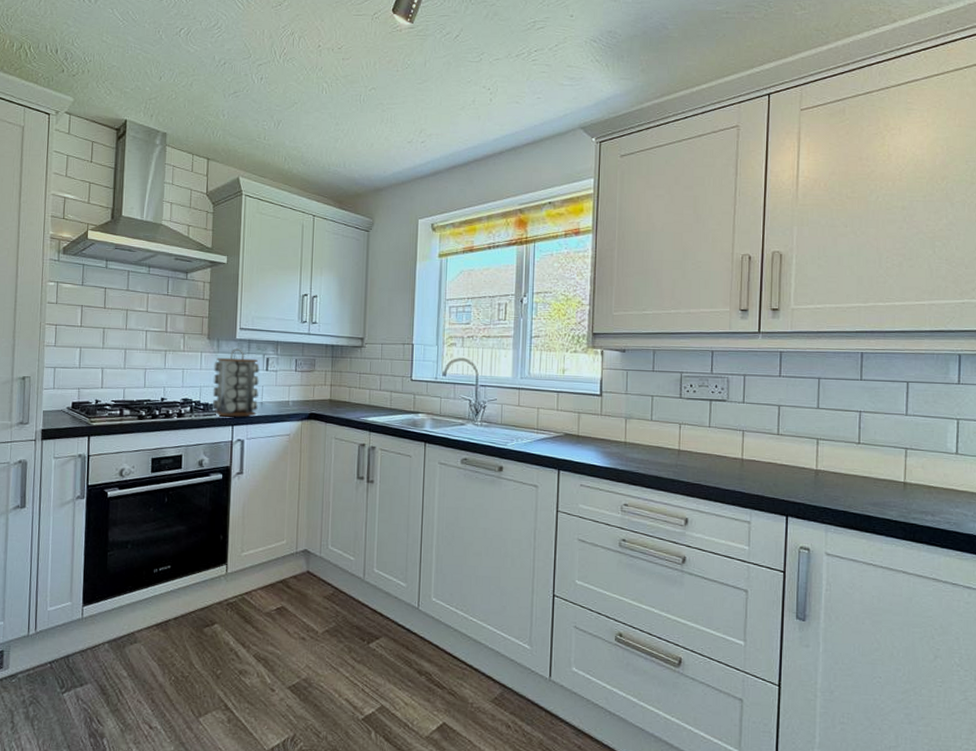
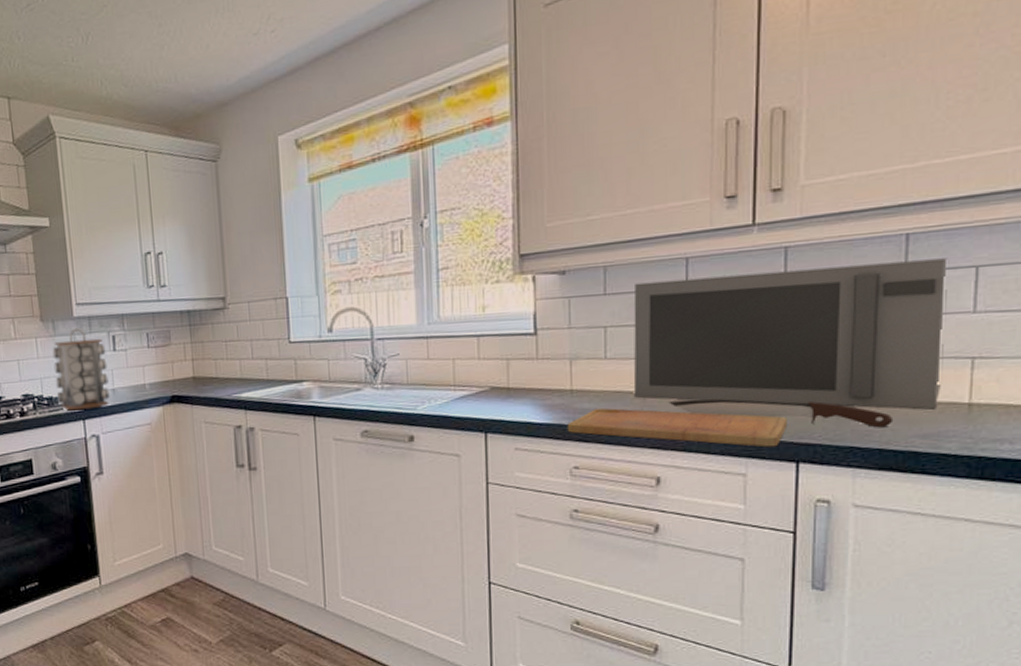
cutting board: none [620,459,780,503] -> present [567,408,787,448]
microwave: none [671,365,890,484] -> present [633,258,950,410]
knife: none [696,459,854,495] -> present [668,398,894,428]

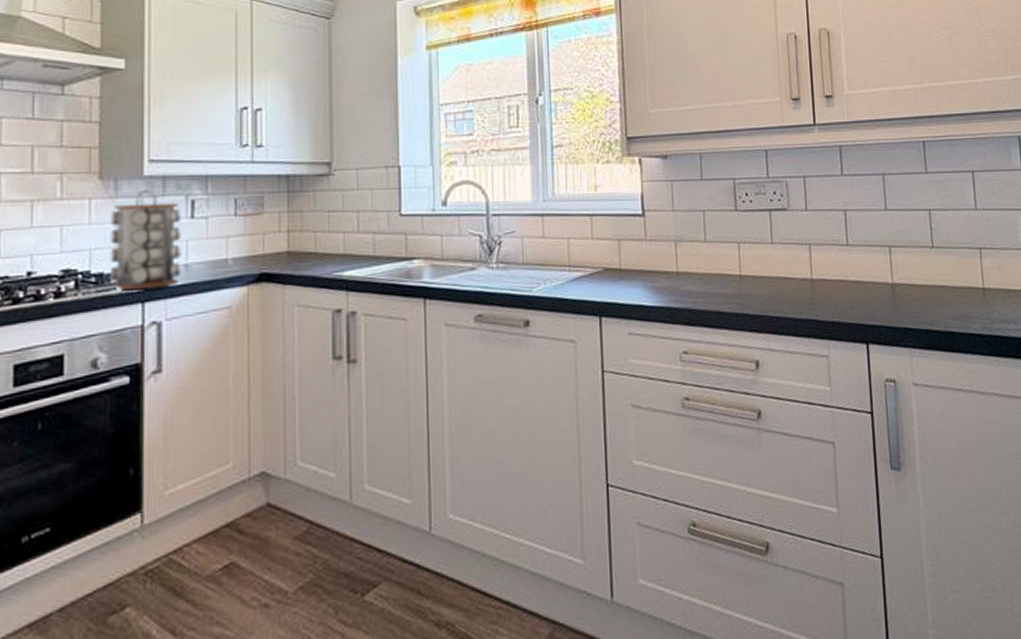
cutting board: present [567,408,787,448] -> none [675,291,856,330]
microwave: present [633,258,950,410] -> none [726,163,963,294]
knife: present [668,398,894,428] -> none [761,282,933,310]

